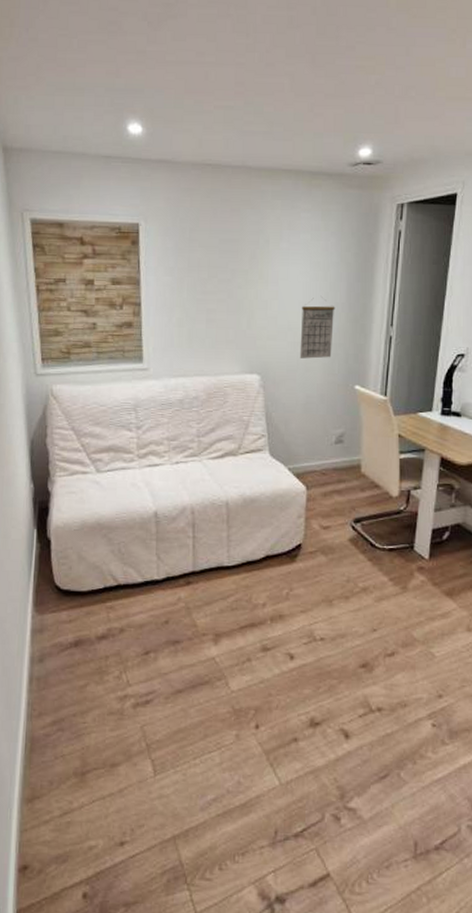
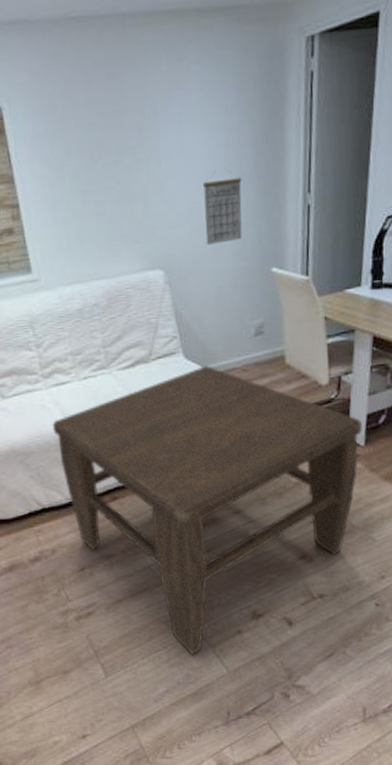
coffee table: none [139,465,427,760] -> present [52,365,362,654]

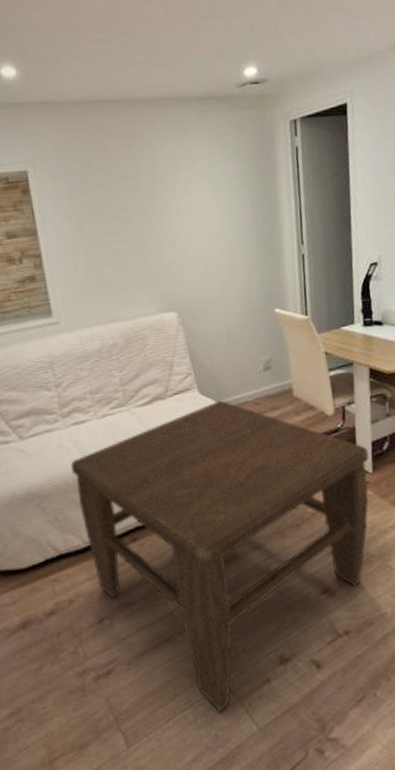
calendar: present [203,168,243,245] -> none [210,223,247,289]

